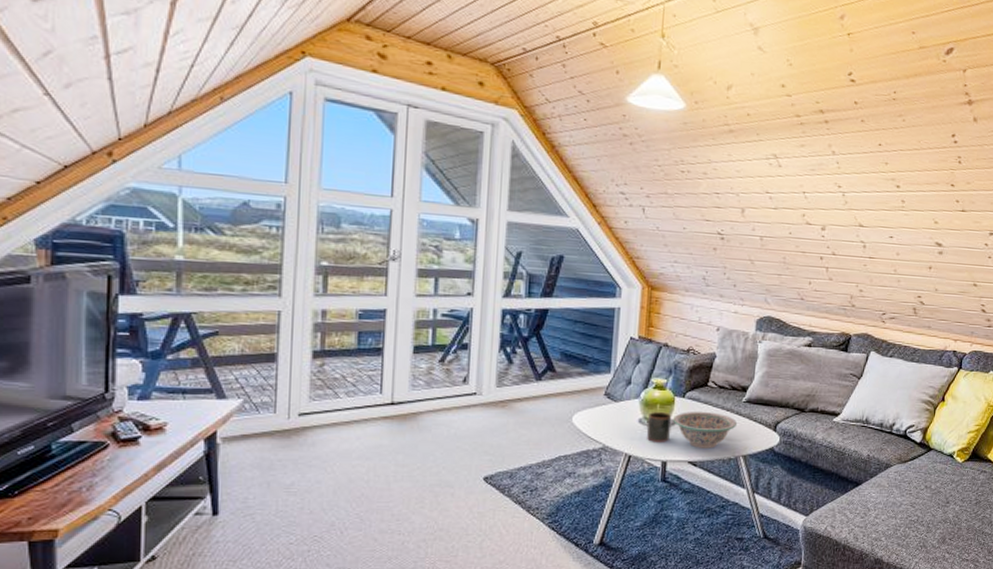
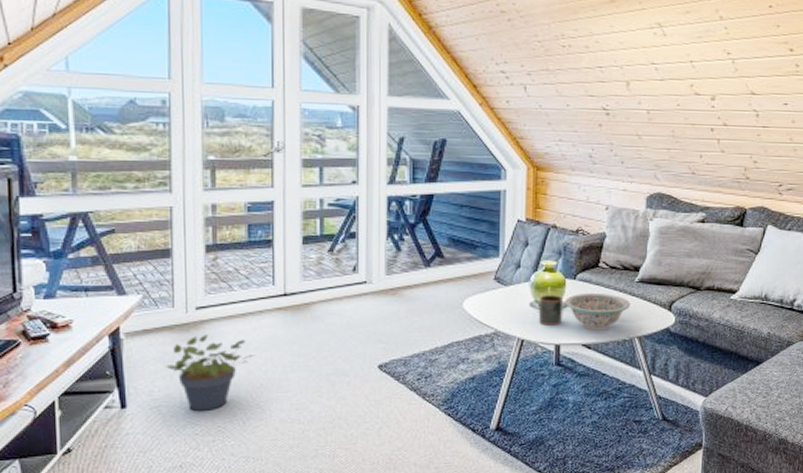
potted plant: none [263,442,357,521] -> present [166,335,255,412]

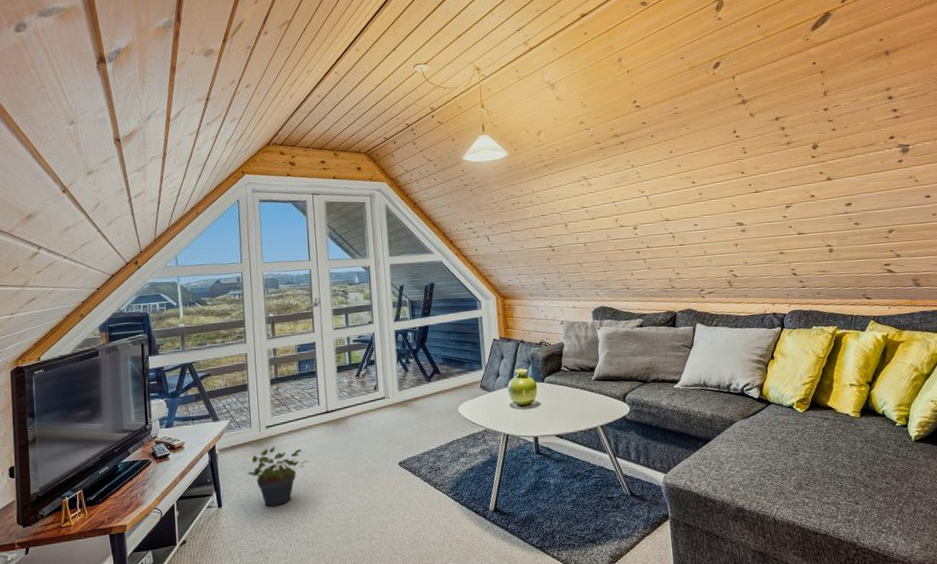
mug: present [538,295,564,326] -> none [516,396,538,422]
decorative bowl: present [565,294,631,331] -> none [537,392,592,423]

